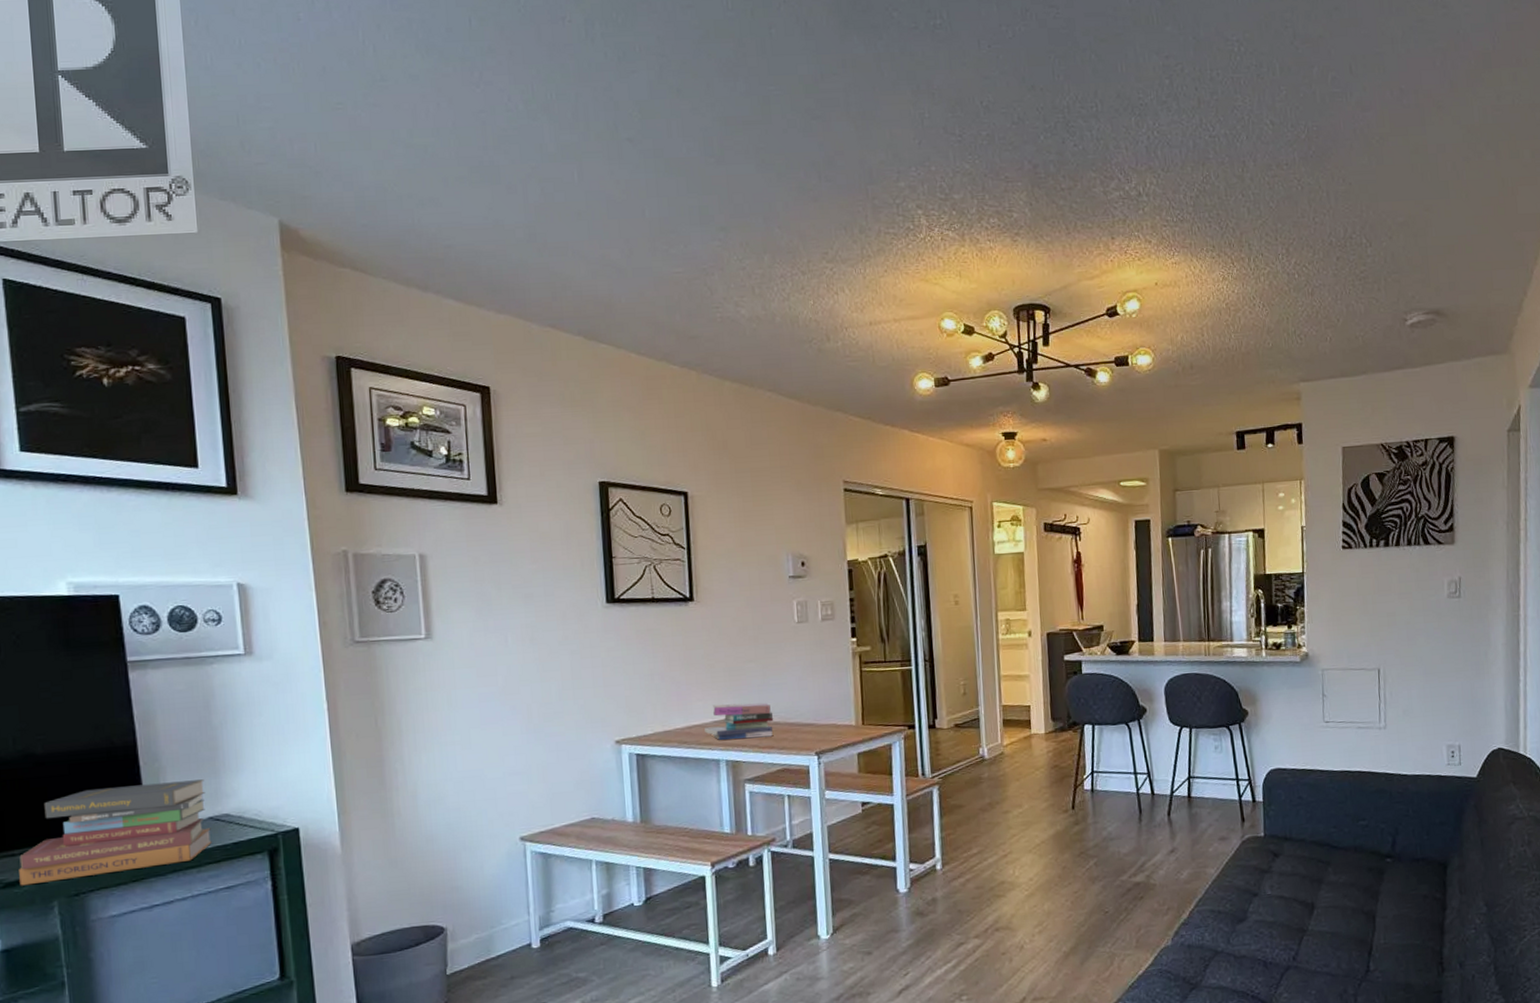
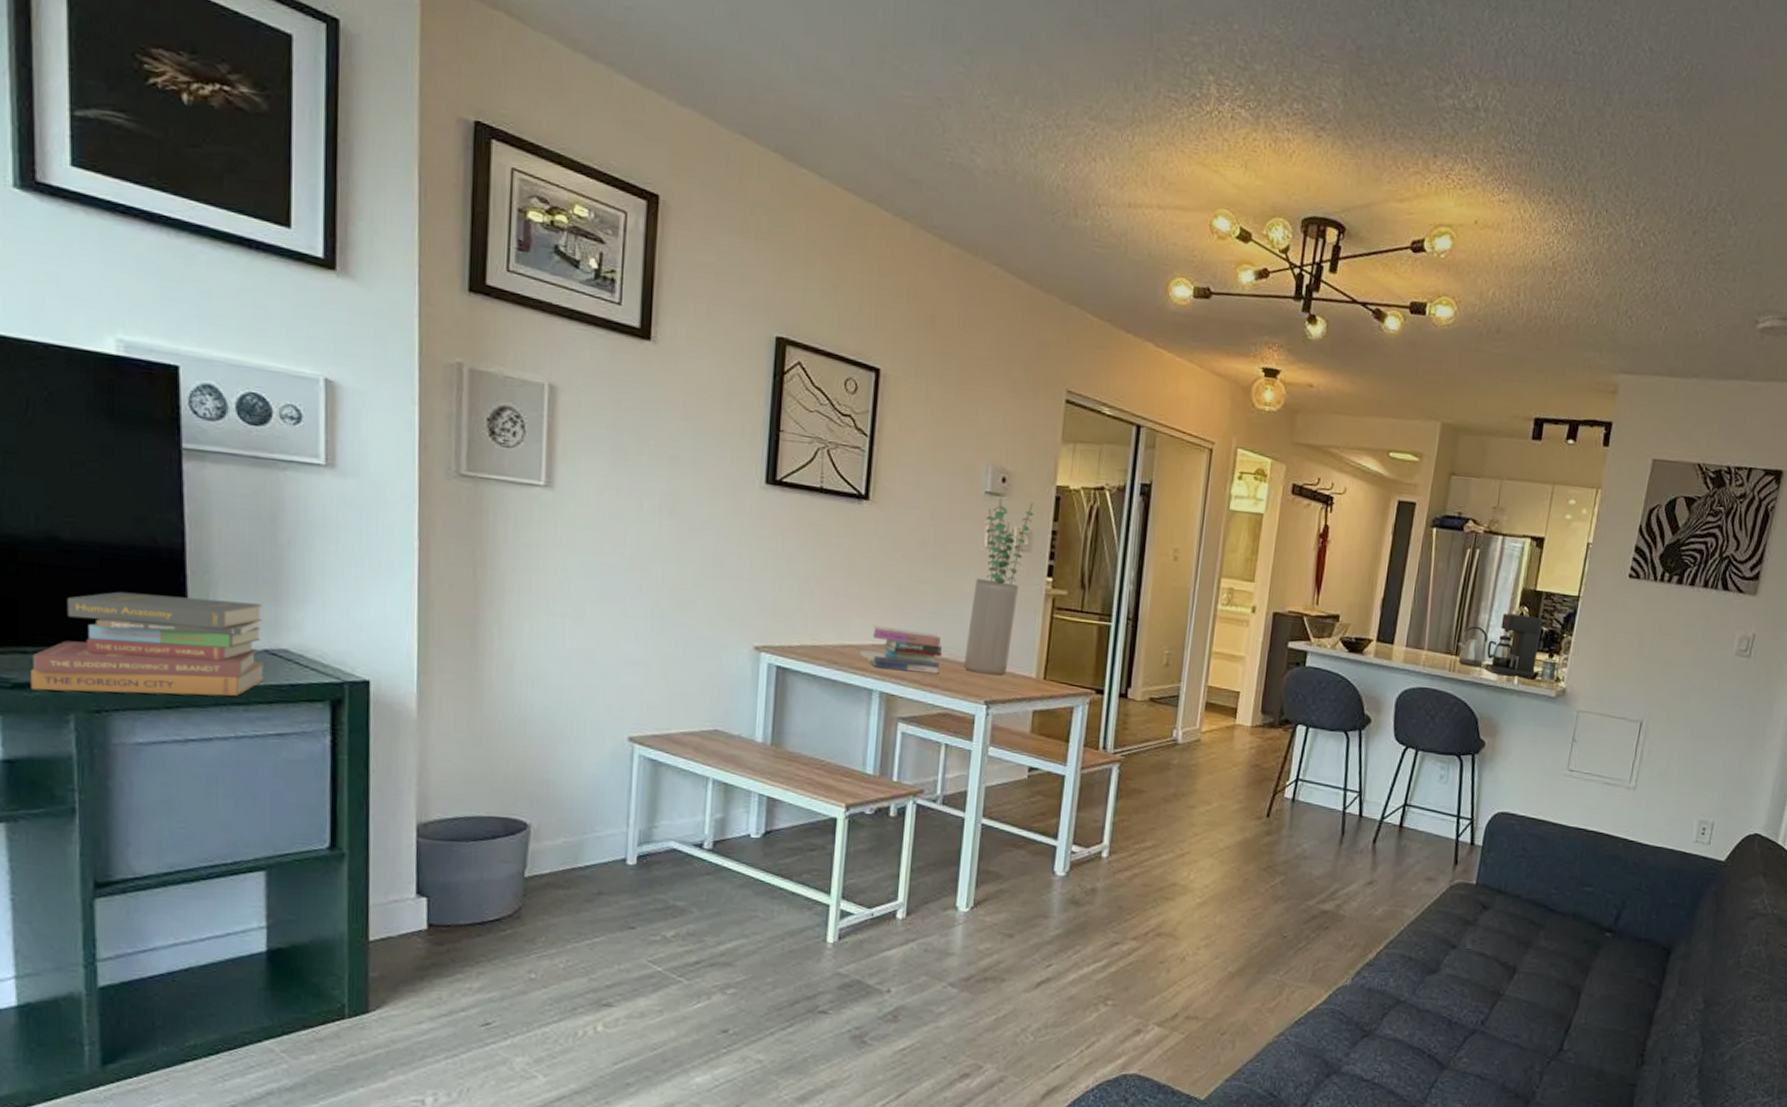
vase: none [792,579,832,731] -> present [964,498,1034,677]
kettle: none [1207,613,1235,649] -> present [1457,625,1489,668]
coffee maker: none [1234,596,1279,652] -> present [1485,613,1543,679]

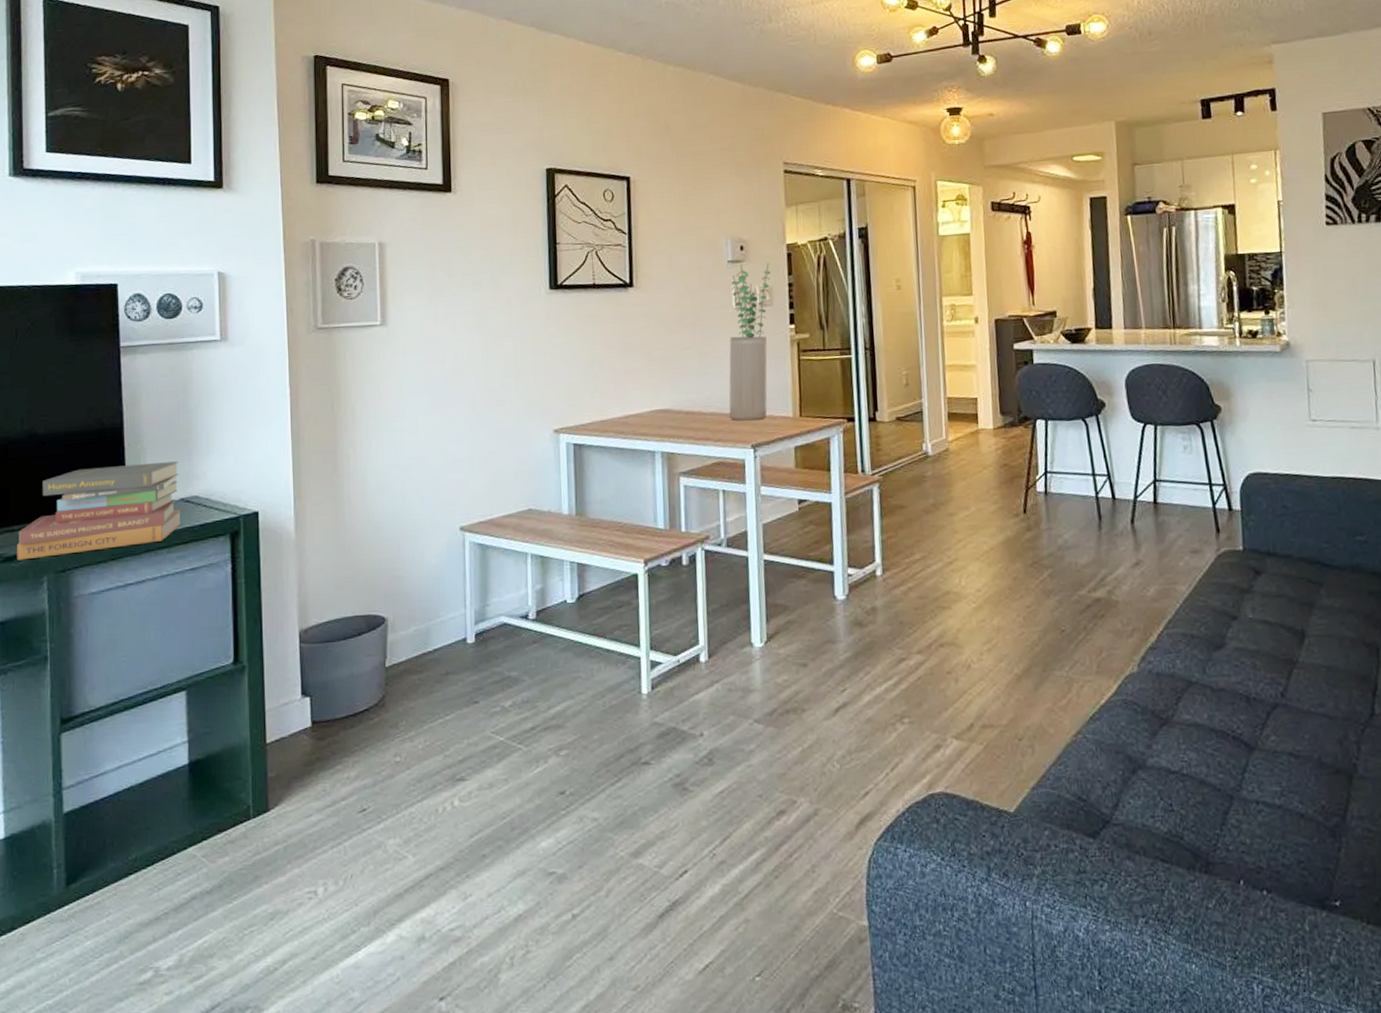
books: present [860,625,943,674] -> none [641,392,710,431]
kettle: present [1457,625,1489,668] -> none [1172,297,1205,337]
coffee maker: present [1485,613,1543,679] -> none [1202,278,1255,340]

